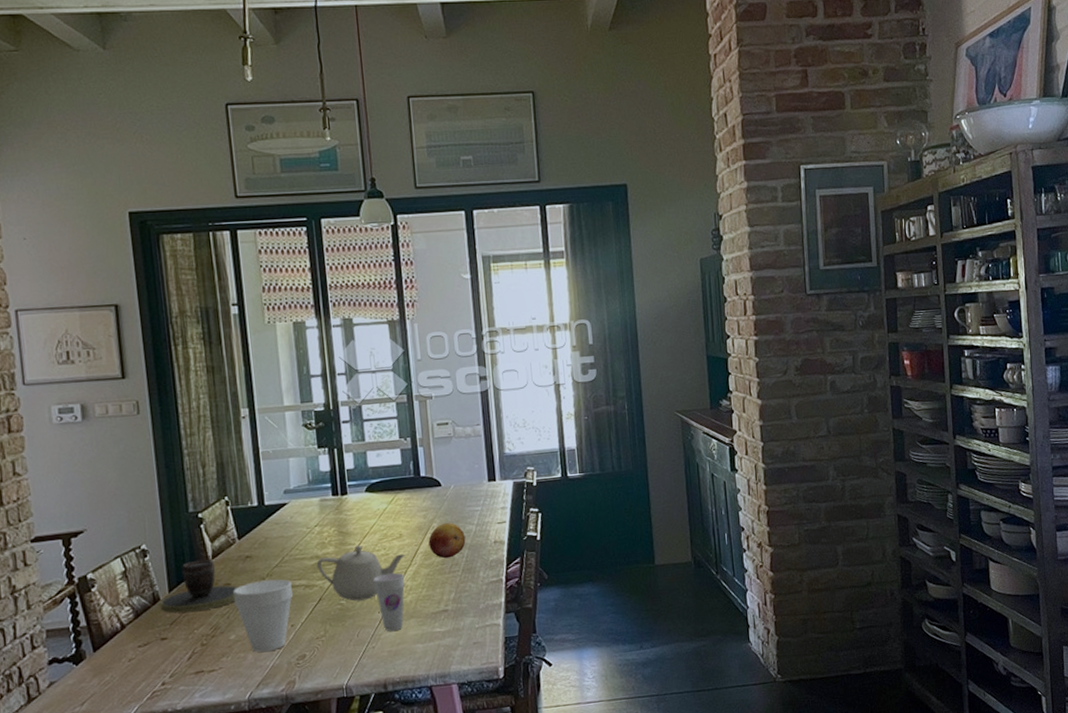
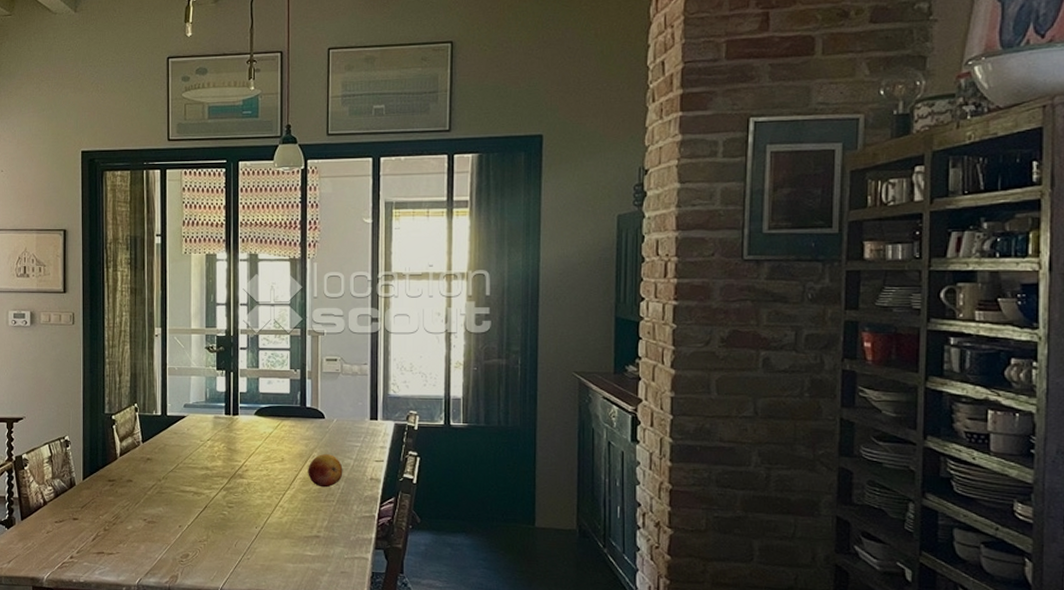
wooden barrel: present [159,559,239,613] -> none [75,455,139,500]
cup: present [233,579,294,652] -> none [133,482,184,545]
teapot: present [316,545,405,601] -> none [205,463,285,514]
cup: present [373,572,405,632] -> none [254,493,283,548]

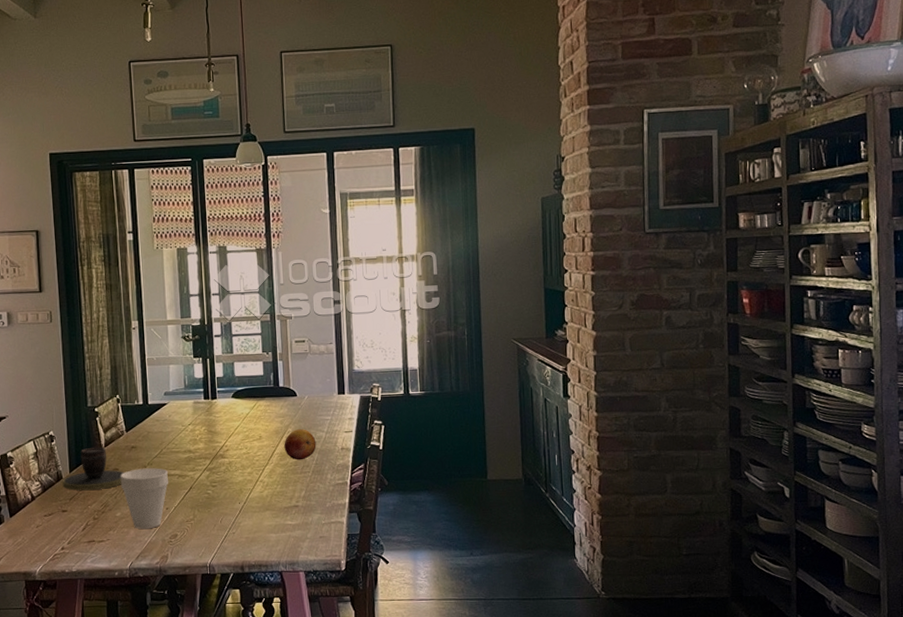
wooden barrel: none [75,455,139,500] -> present [62,447,125,491]
cup: none [133,482,184,545] -> present [120,468,169,529]

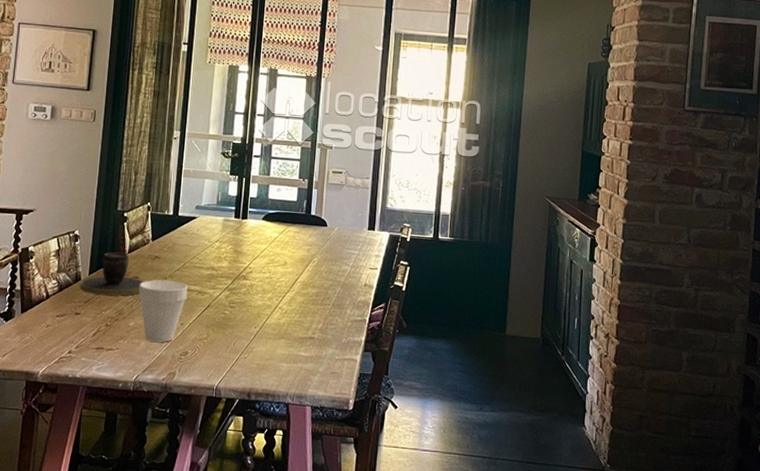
fruit: present [284,428,316,460] -> none [307,259,340,292]

